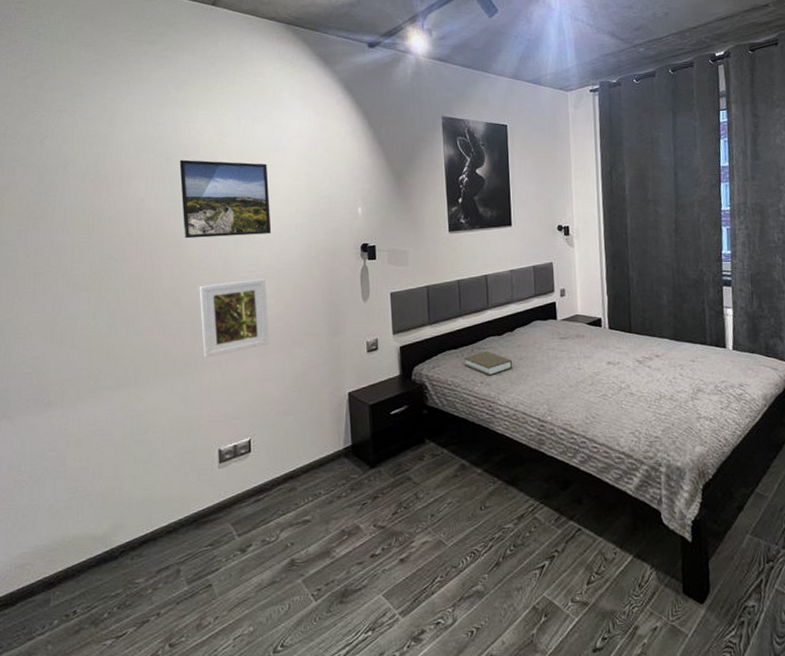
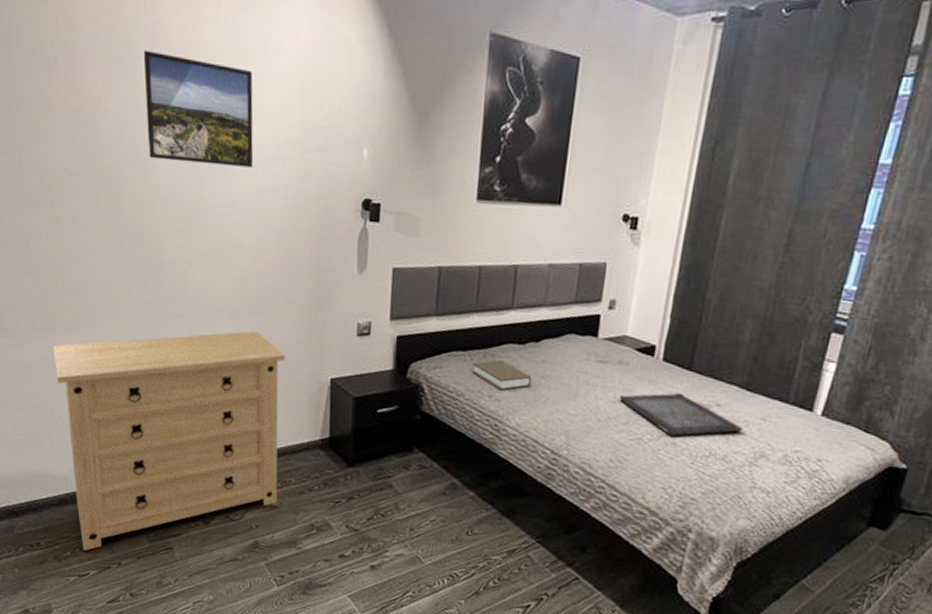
dresser: none [96,364,310,608] -> present [53,331,286,551]
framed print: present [199,279,270,358] -> none [165,221,245,310]
serving tray: none [582,352,681,388] -> present [619,393,744,437]

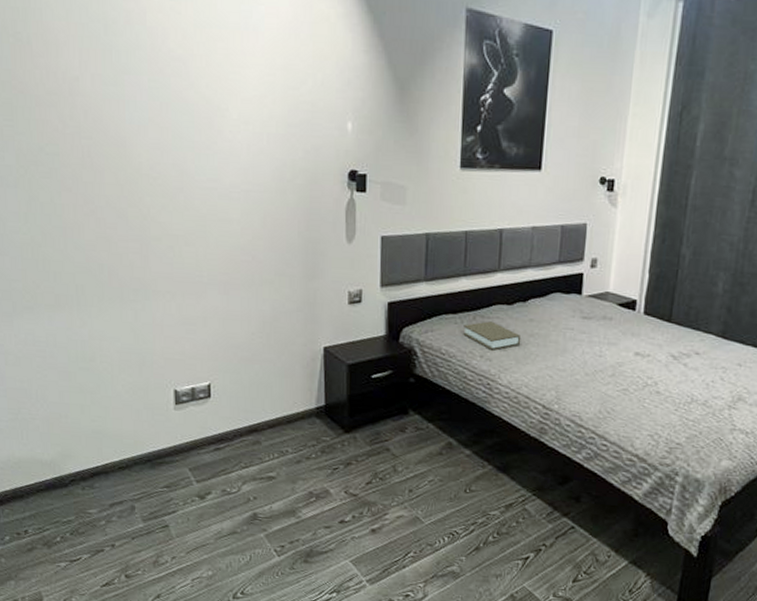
dresser: present [53,331,286,551] -> none [35,304,278,535]
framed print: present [143,50,254,168] -> none [121,29,238,143]
serving tray: present [619,393,744,437] -> none [605,344,722,385]

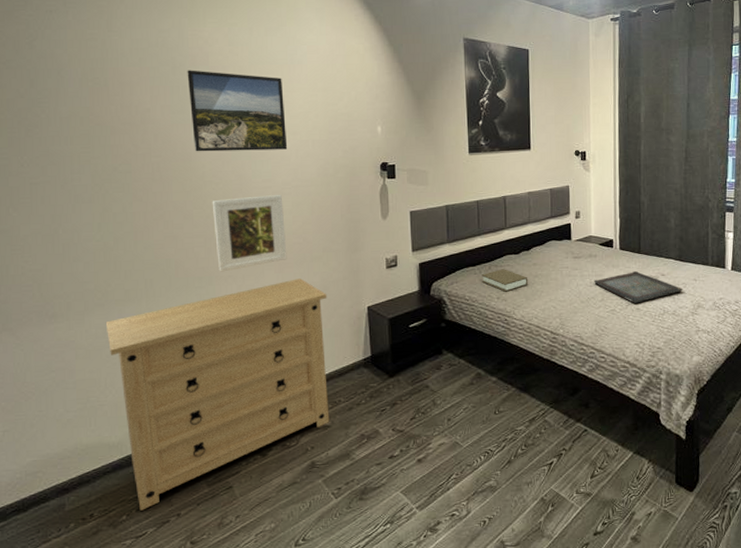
dresser: none [35,304,278,535] -> present [105,278,330,511]
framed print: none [121,29,238,143] -> present [187,70,288,152]
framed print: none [149,198,233,286] -> present [212,195,287,272]
serving tray: none [605,344,722,385] -> present [594,271,683,303]

